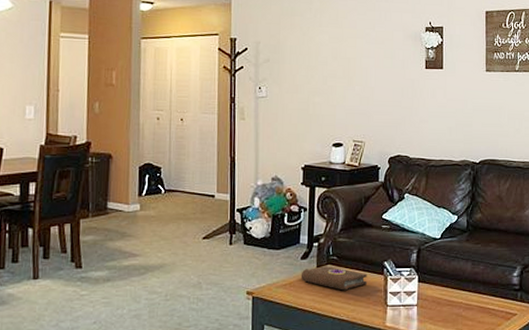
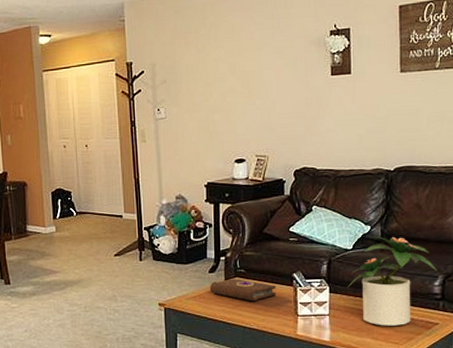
potted plant: none [434,225,516,318] -> present [347,235,437,327]

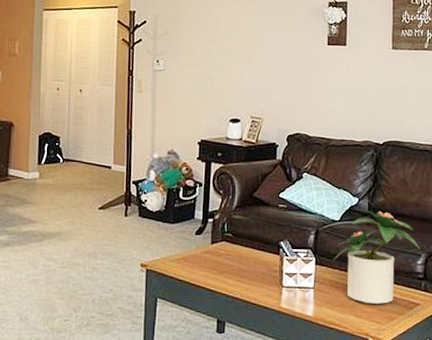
book: present [209,278,276,302] -> none [195,242,262,269]

